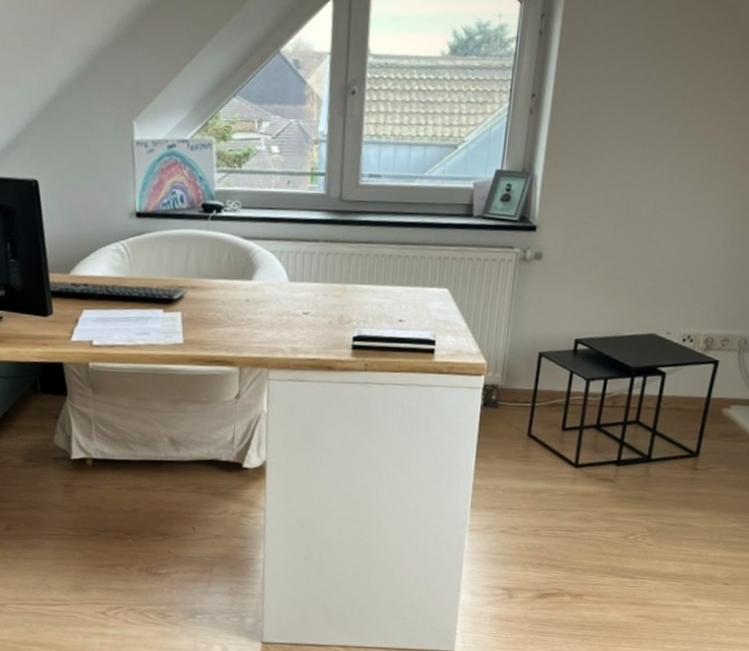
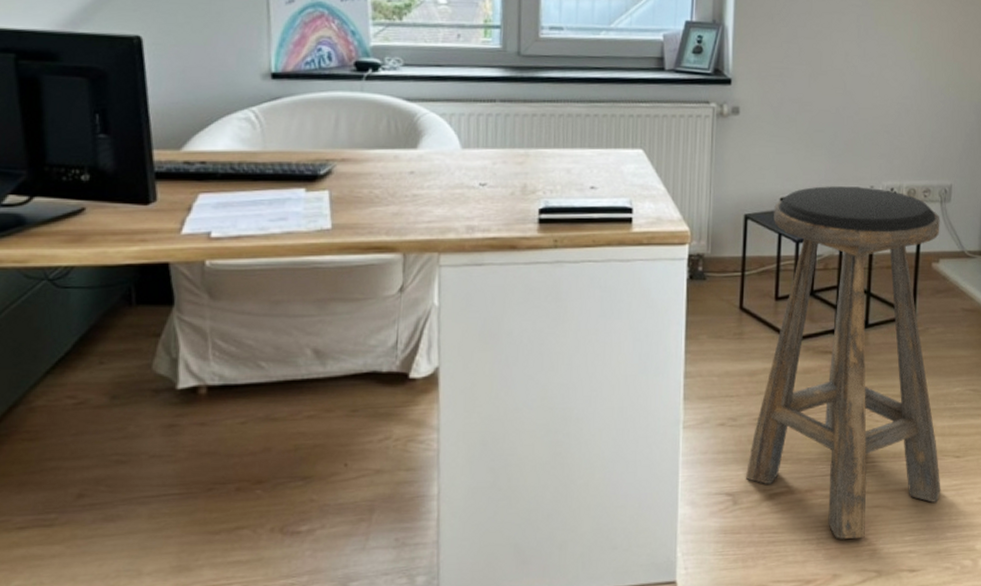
stool: none [522,330,737,641] -> present [746,186,941,539]

